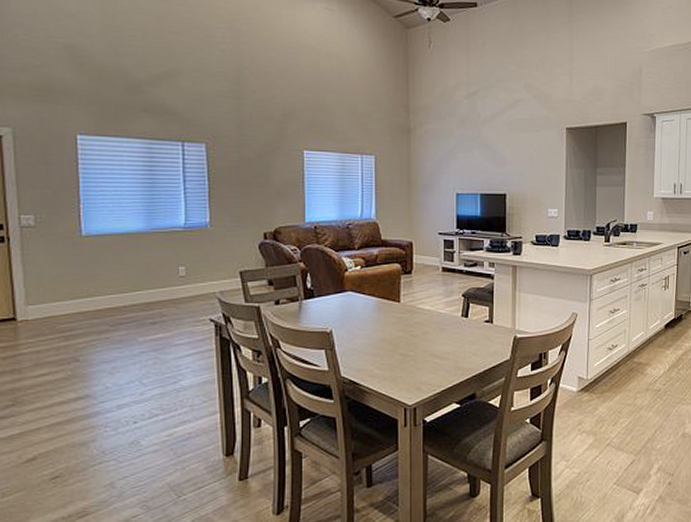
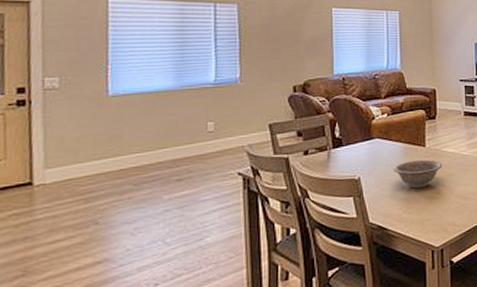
decorative bowl: none [366,315,418,345] -> present [393,159,443,189]

